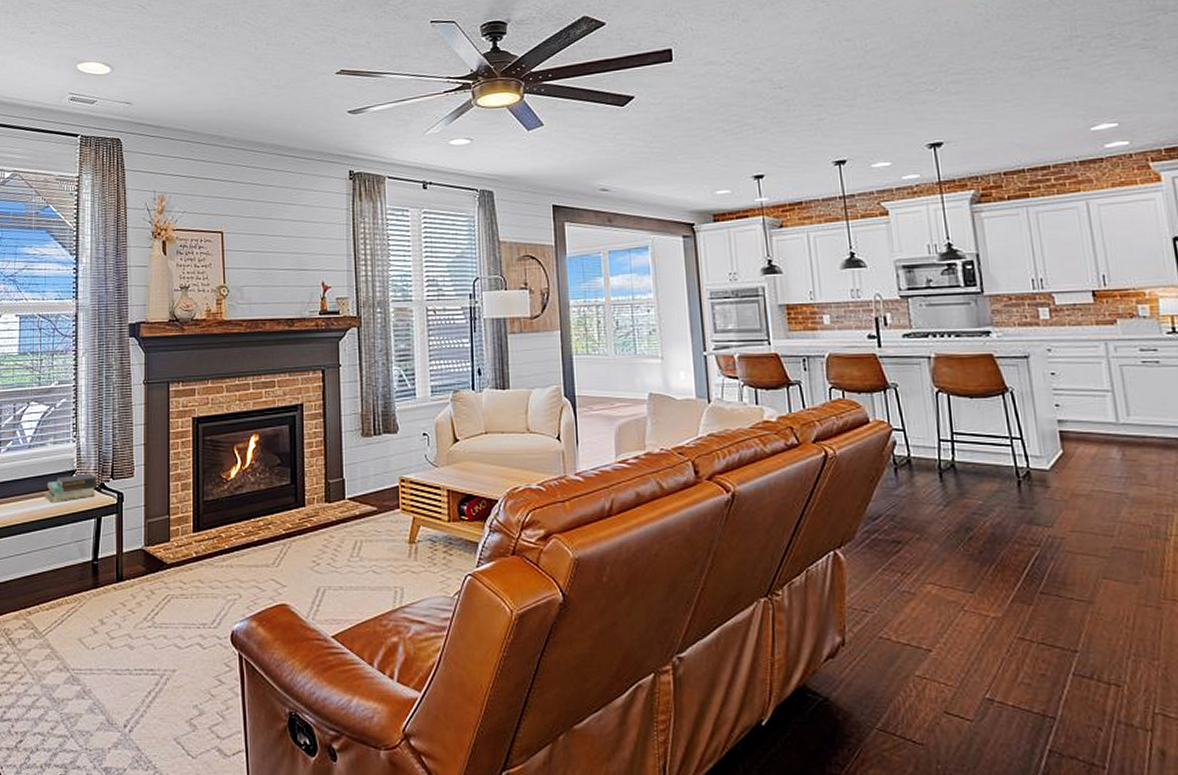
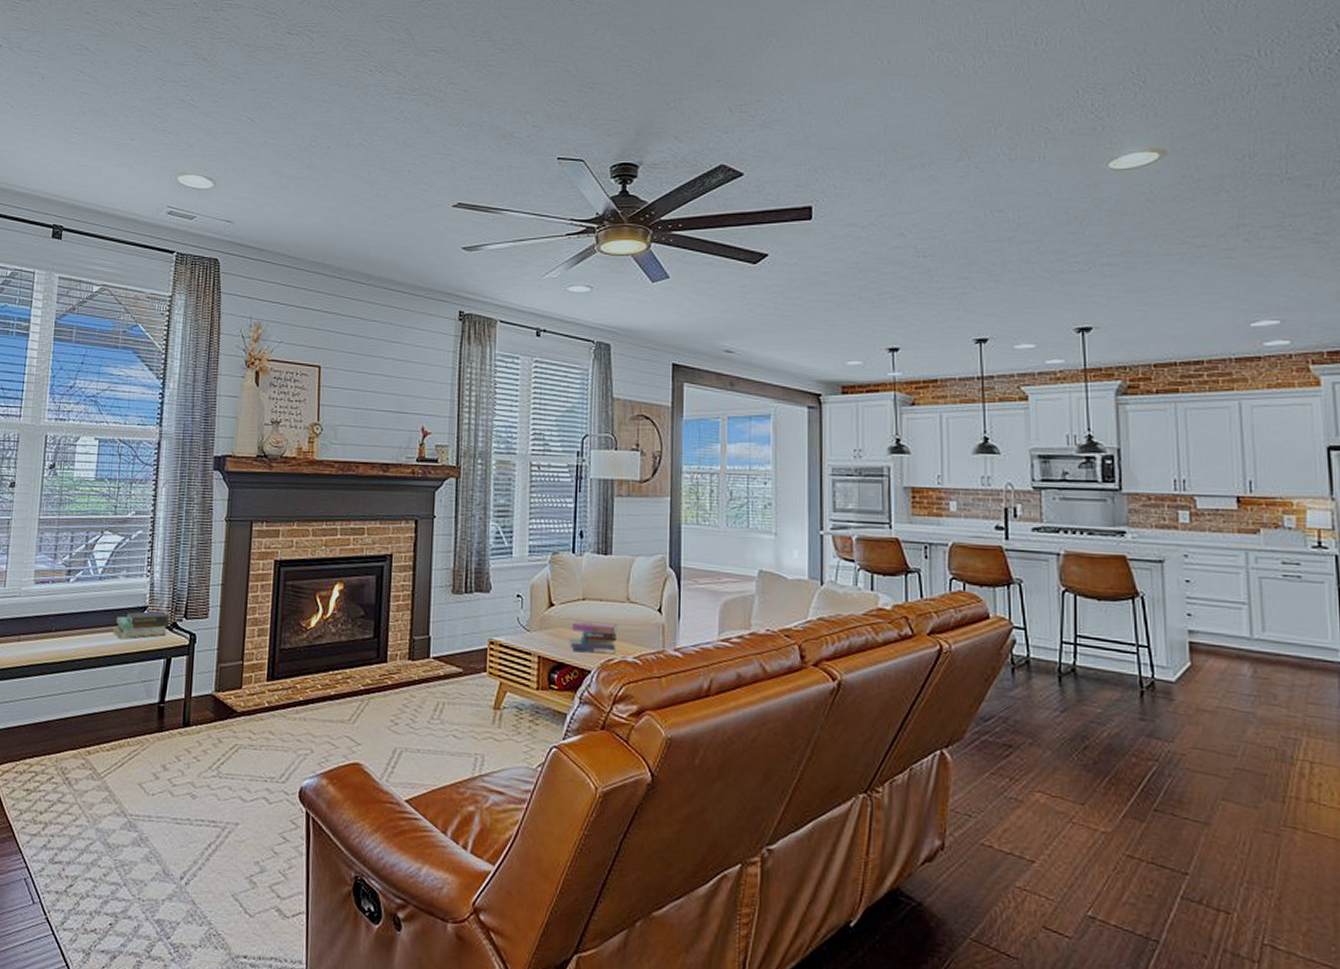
books: none [474,452,521,483] -> present [567,619,618,655]

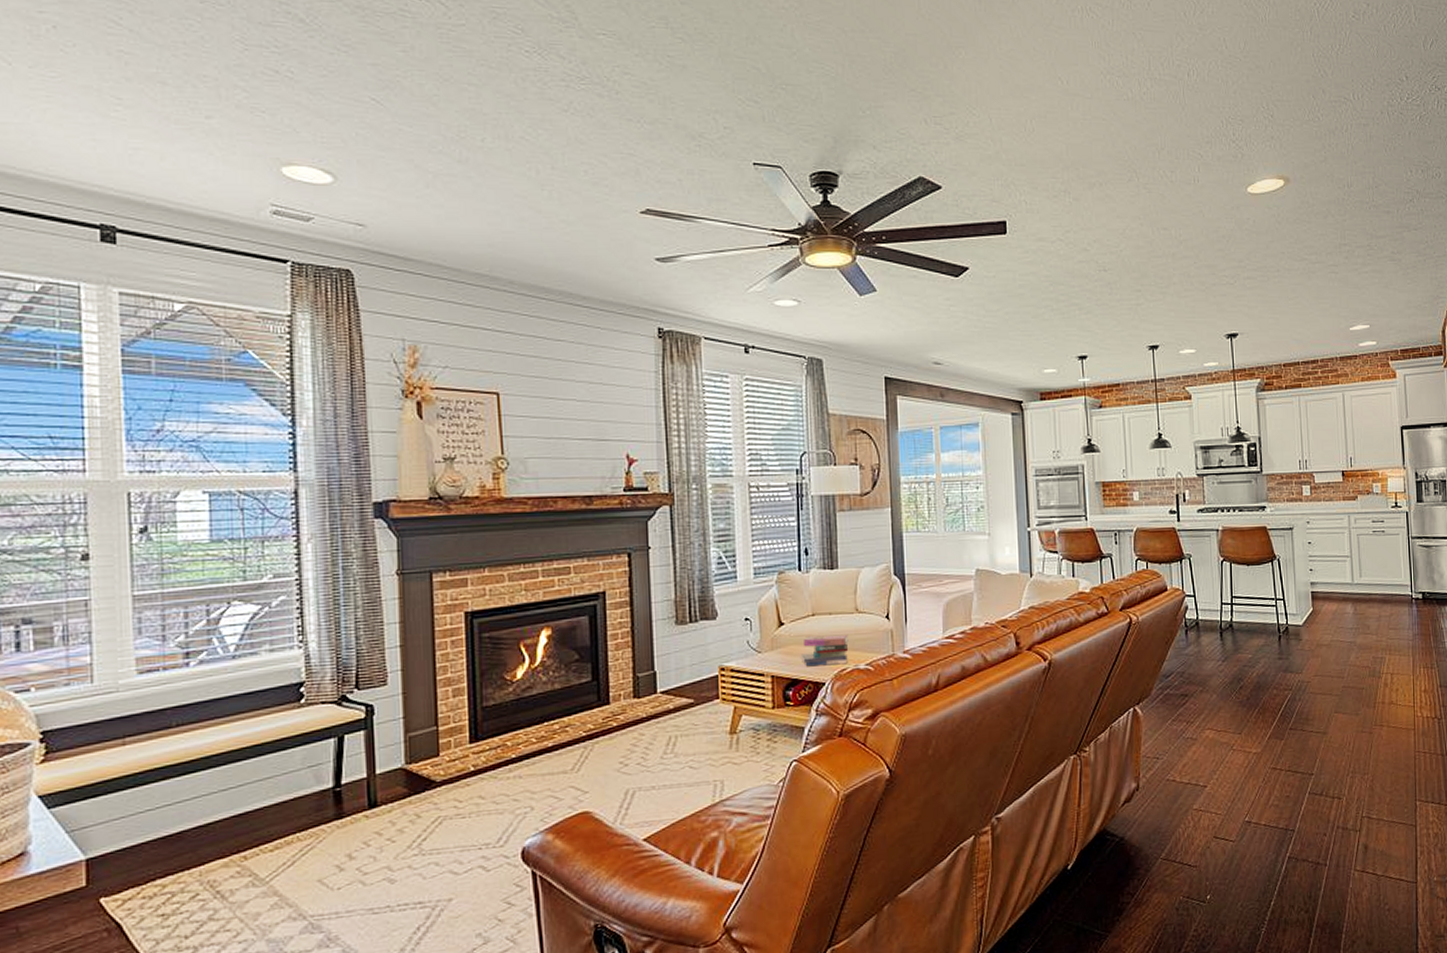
books: present [113,610,169,641] -> none [260,684,336,725]

